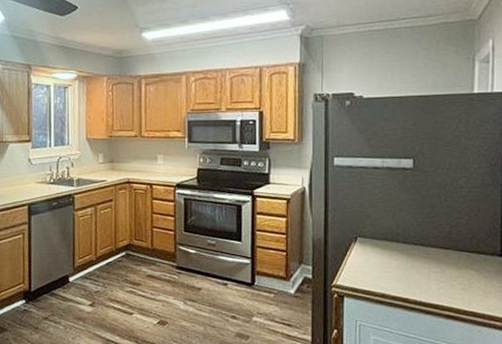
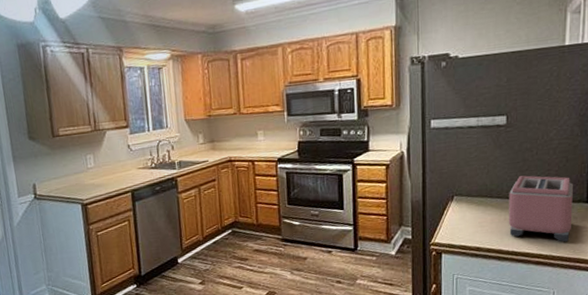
toaster: none [415,222,486,297] -> present [508,175,573,242]

